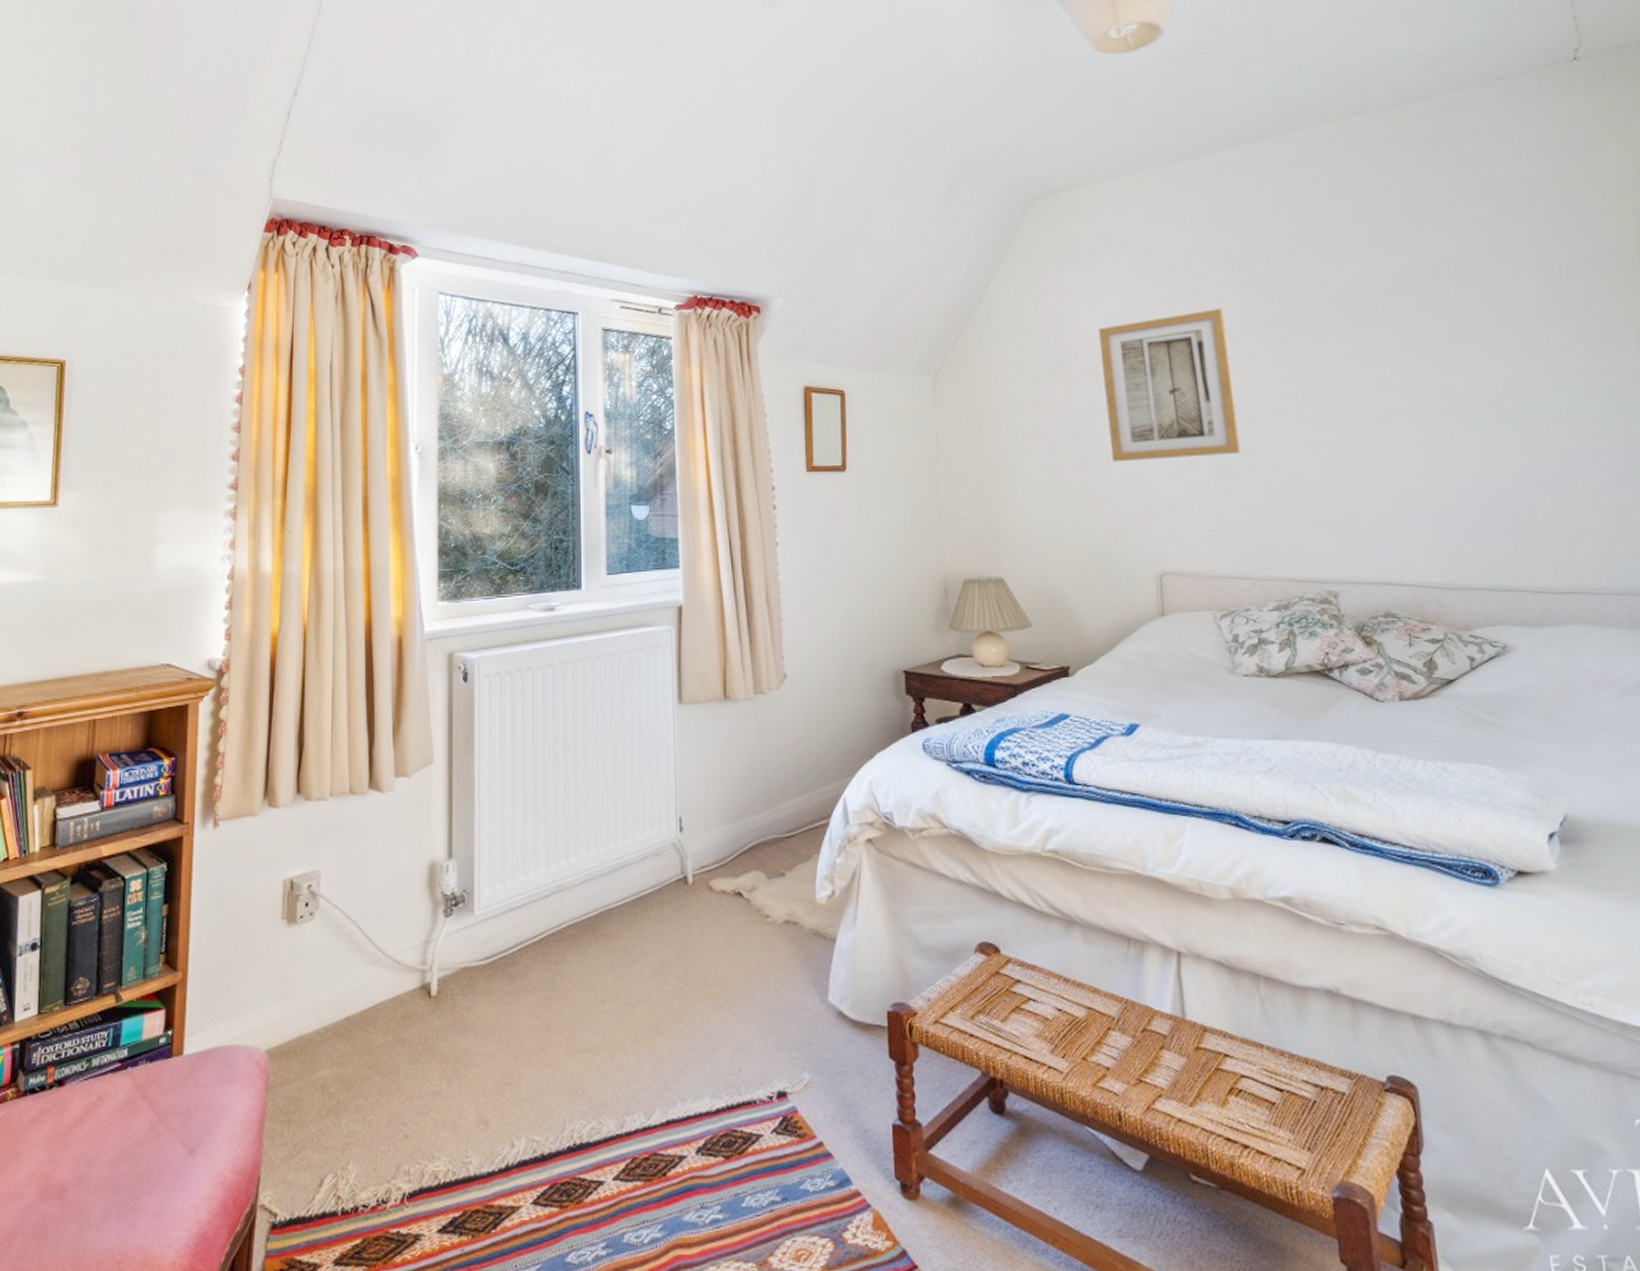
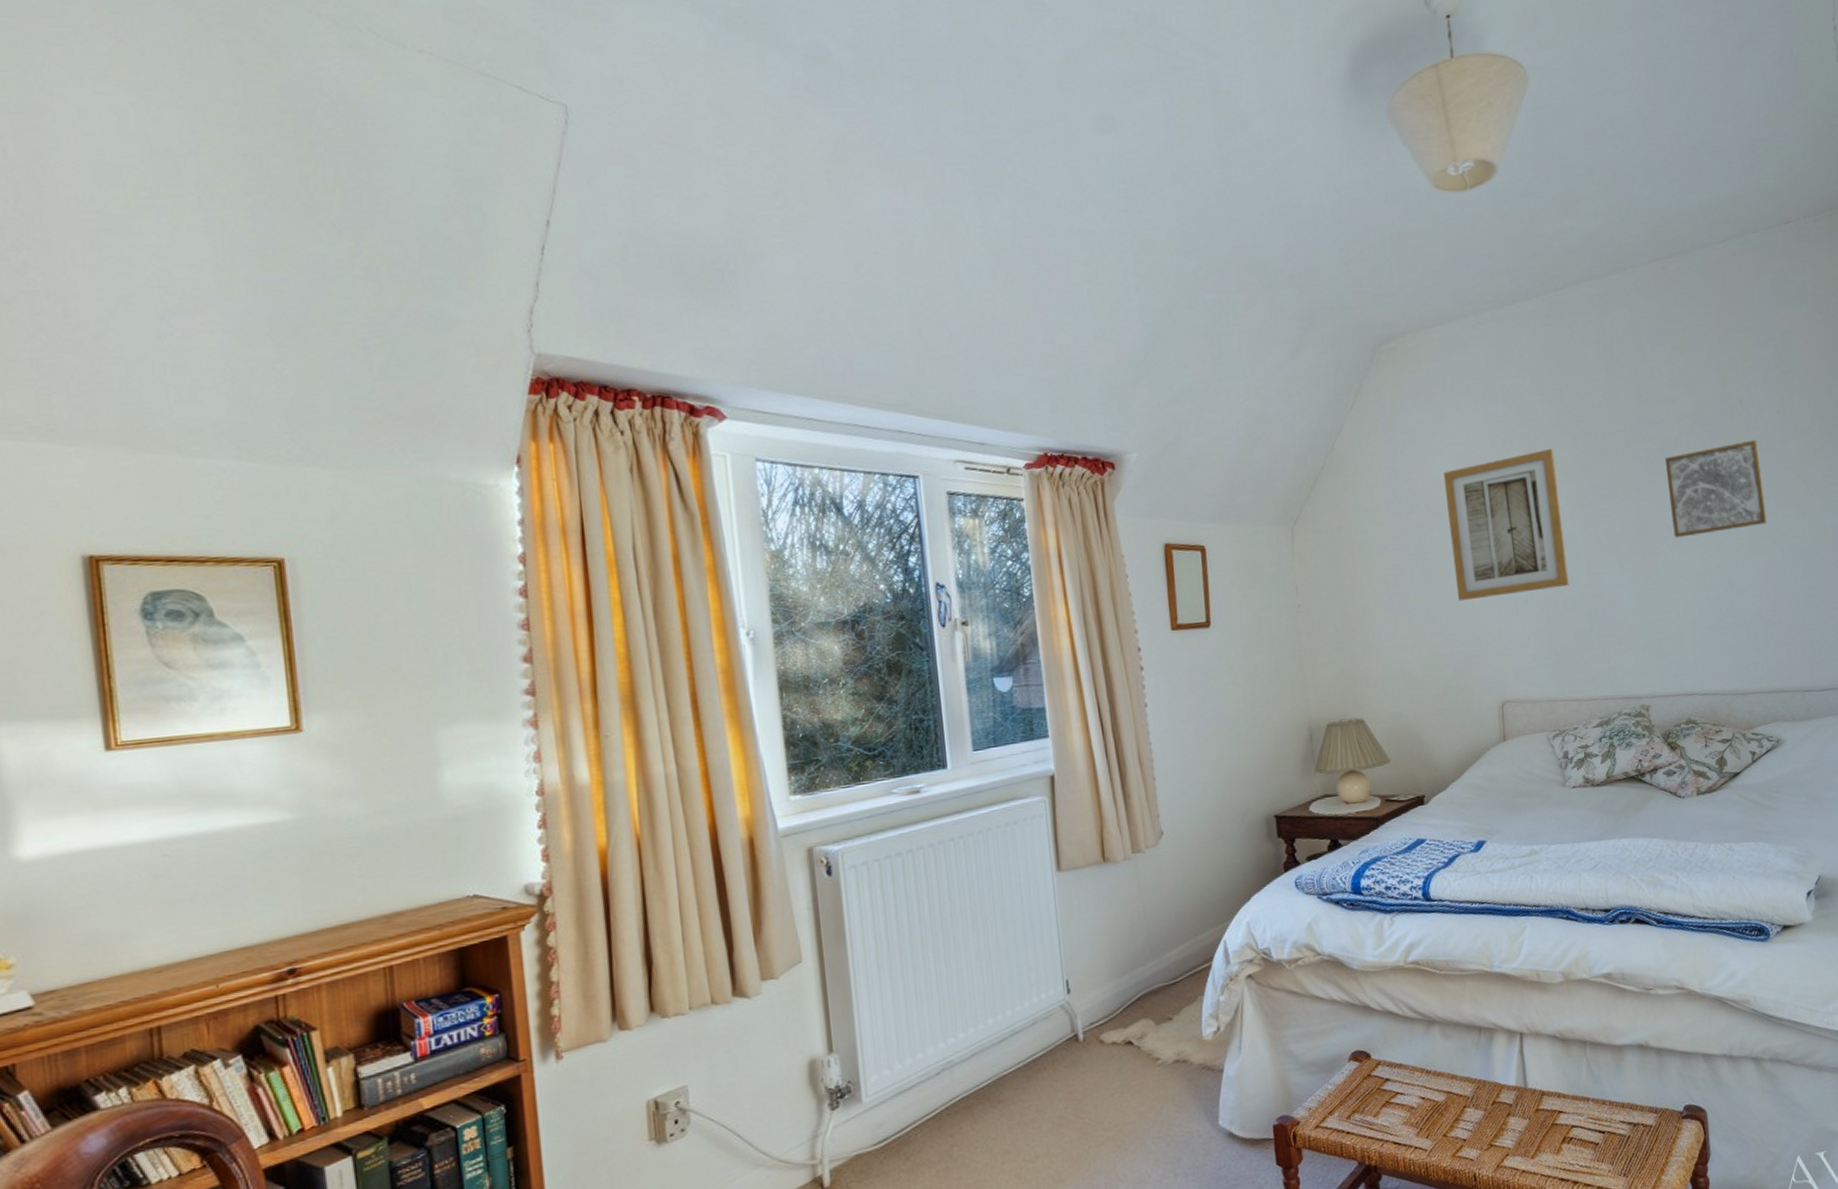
wall art: none [1354,307,1484,409] -> present [1664,440,1767,538]

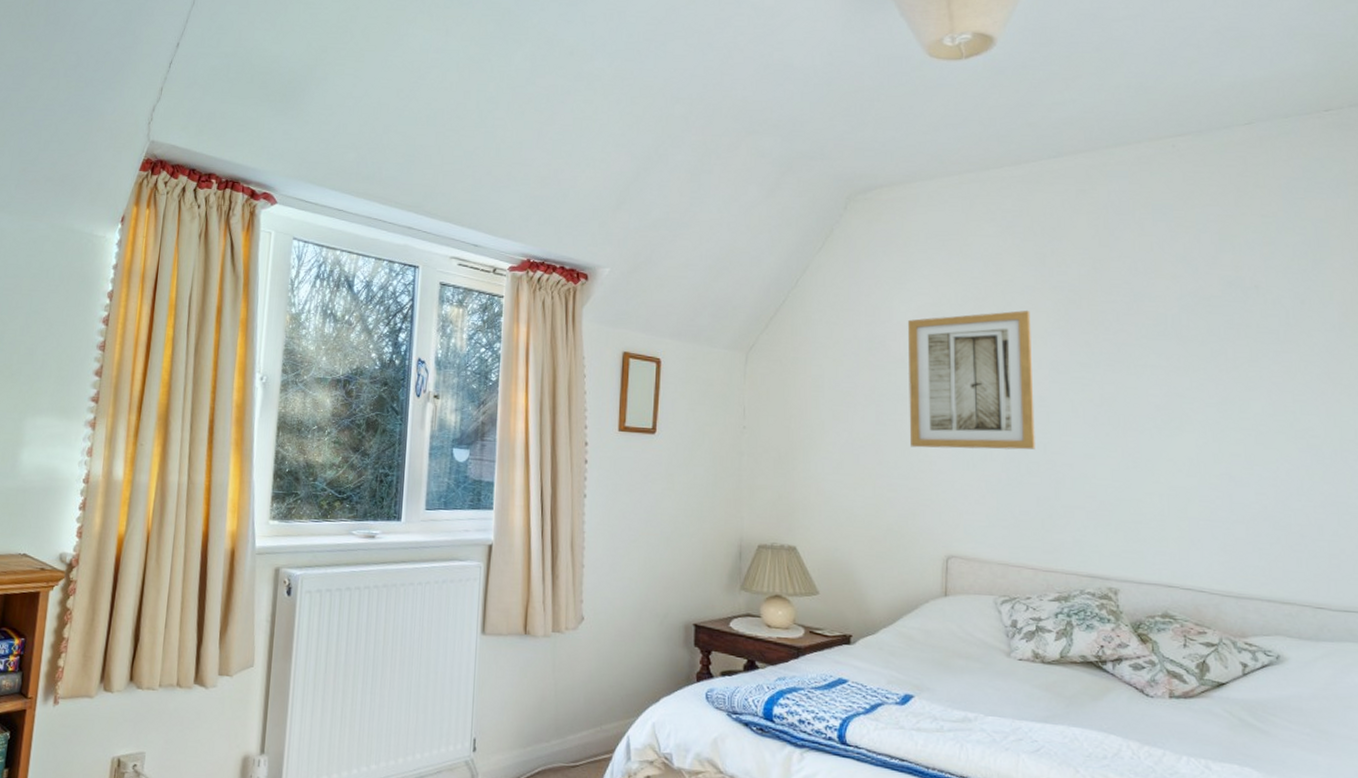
wall art: present [1664,440,1767,538] -> none [1158,328,1281,419]

